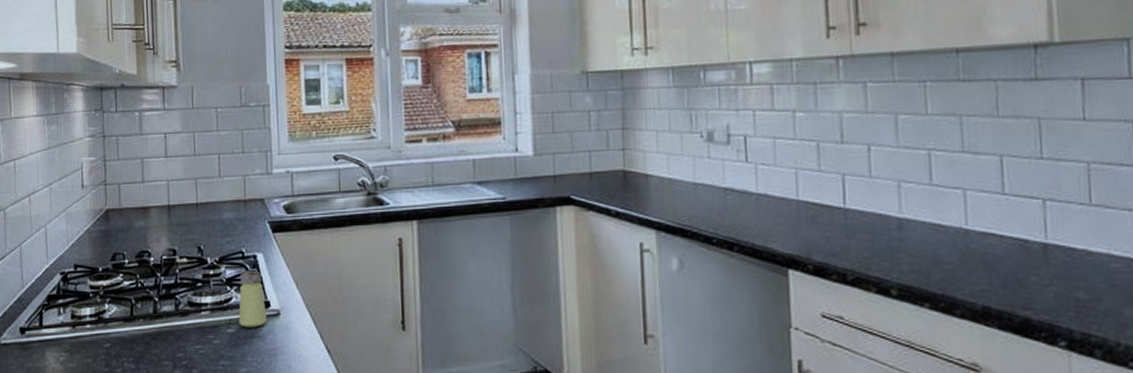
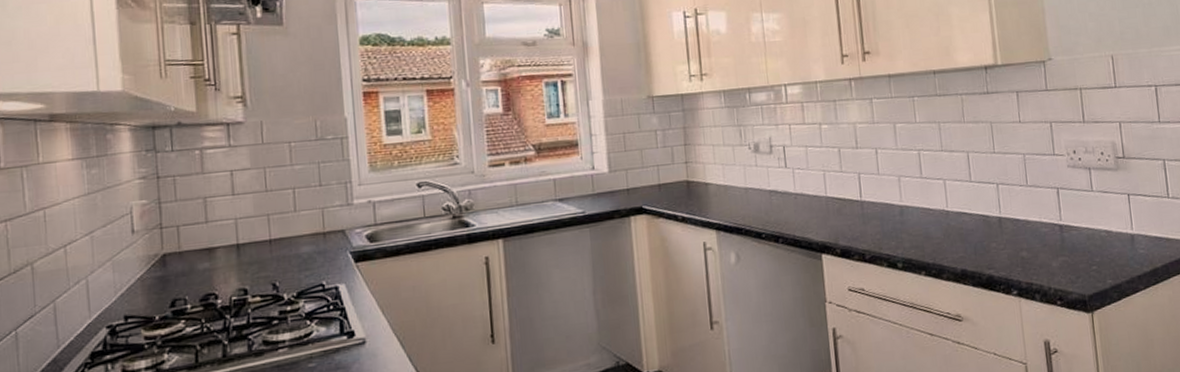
saltshaker: present [238,270,267,328] -> none [320,301,352,360]

